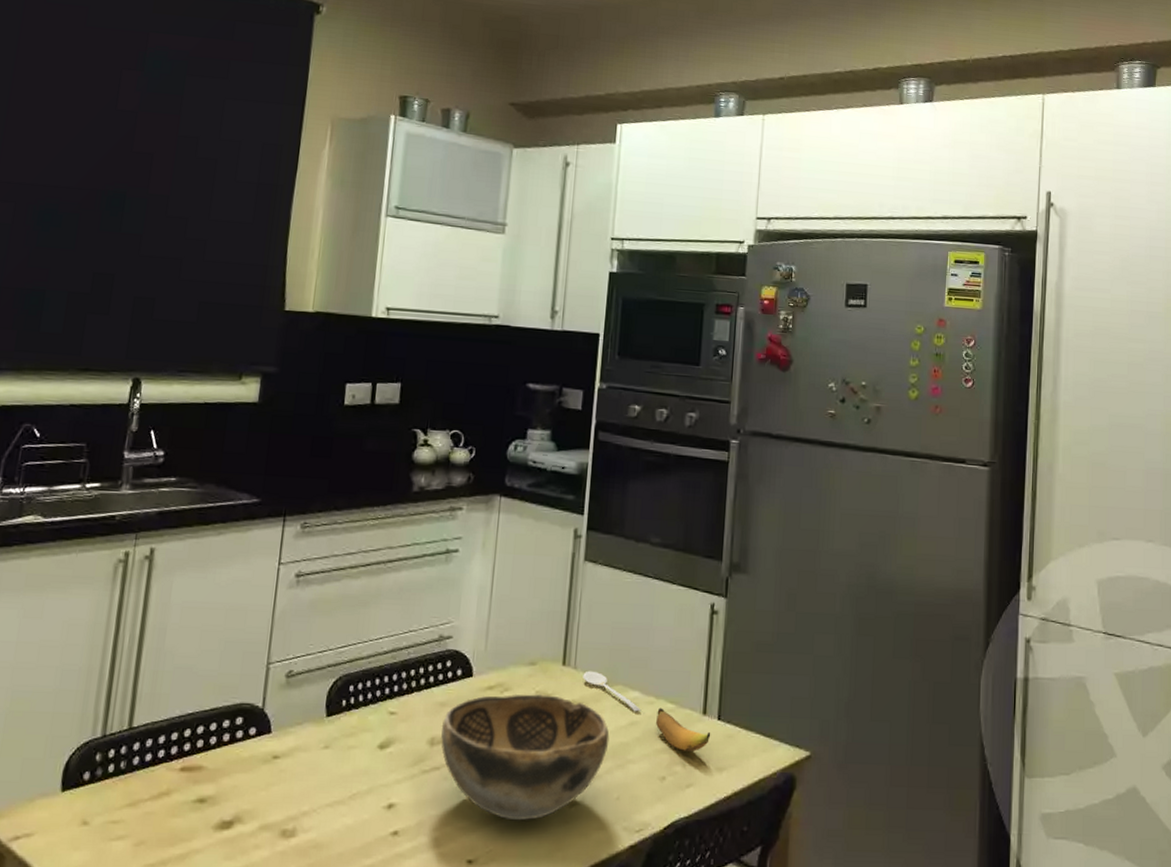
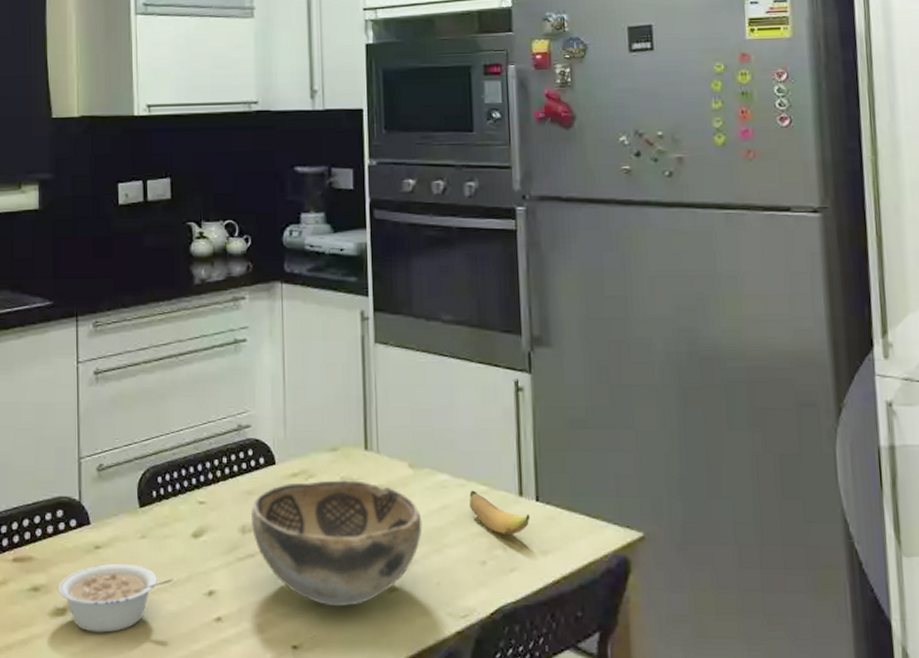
legume: none [226,774,354,847] -> present [57,563,174,633]
stirrer: present [583,670,640,712] -> none [387,454,451,495]

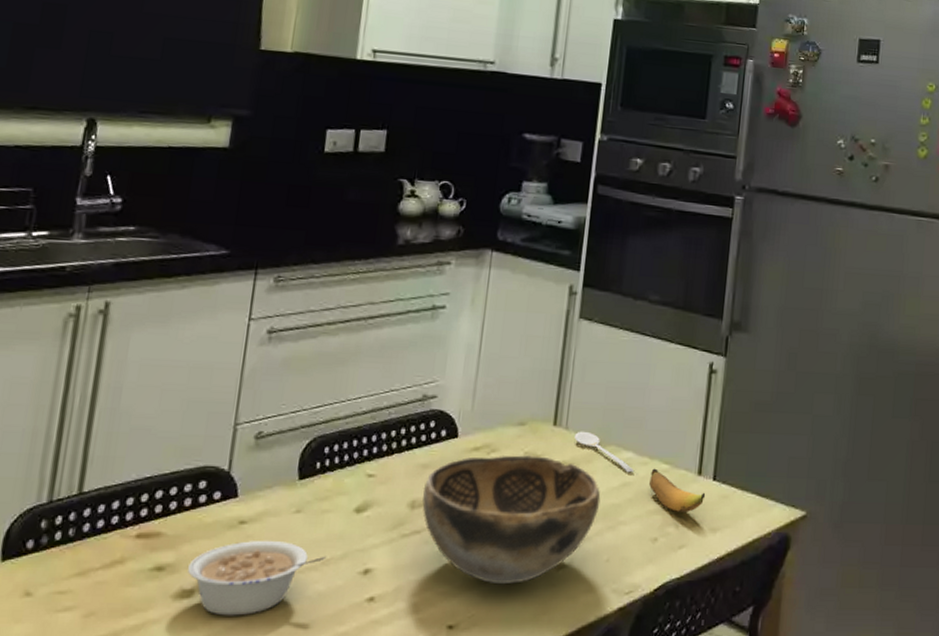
stirrer: none [387,454,451,495] -> present [574,431,634,473]

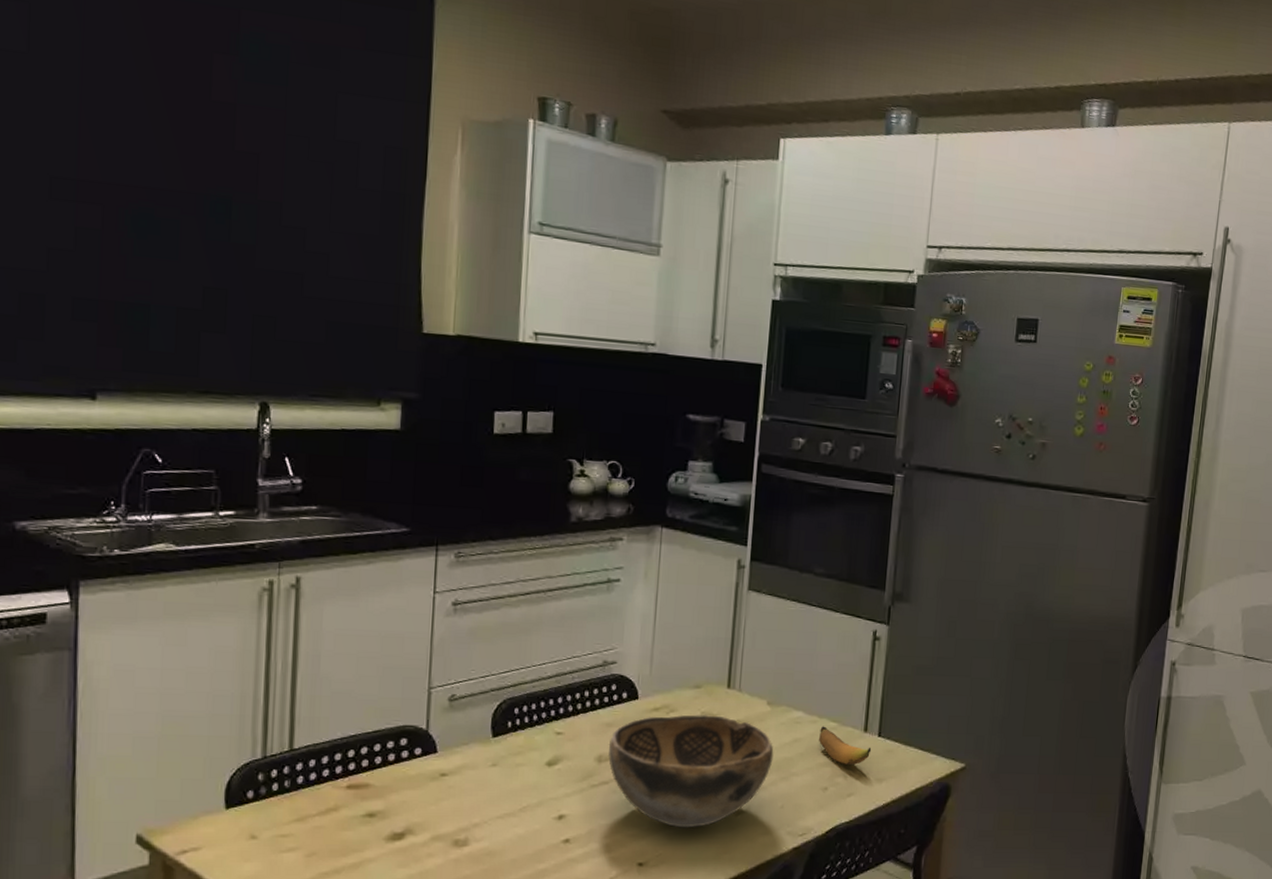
legume: present [187,540,327,616] -> none [396,790,524,855]
stirrer: present [574,431,634,473] -> none [747,693,804,730]

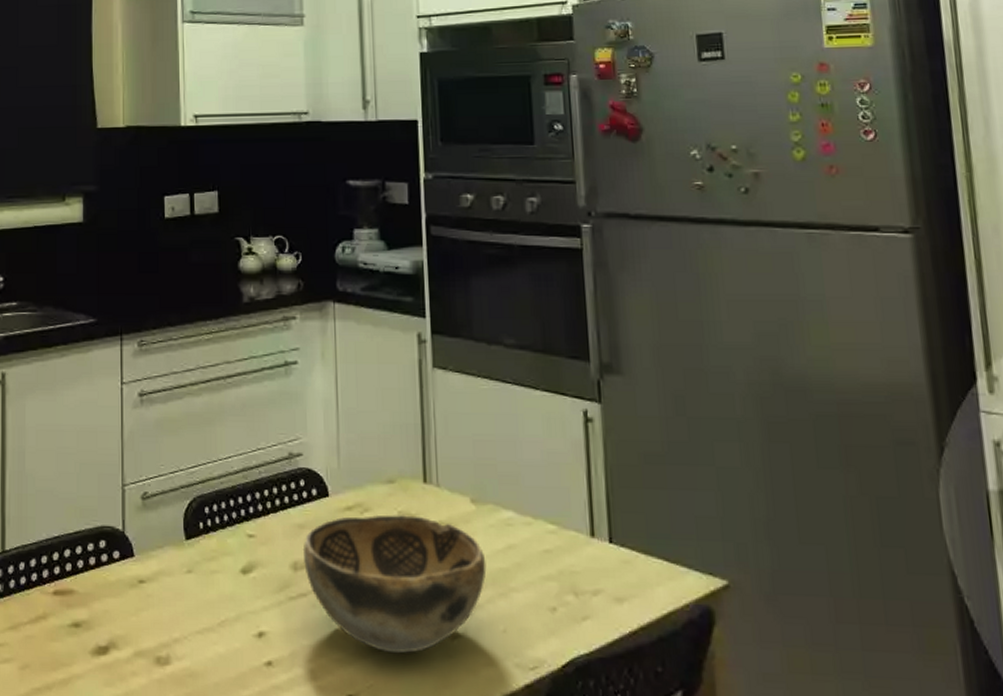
banana: present [819,726,872,765] -> none [537,529,604,579]

